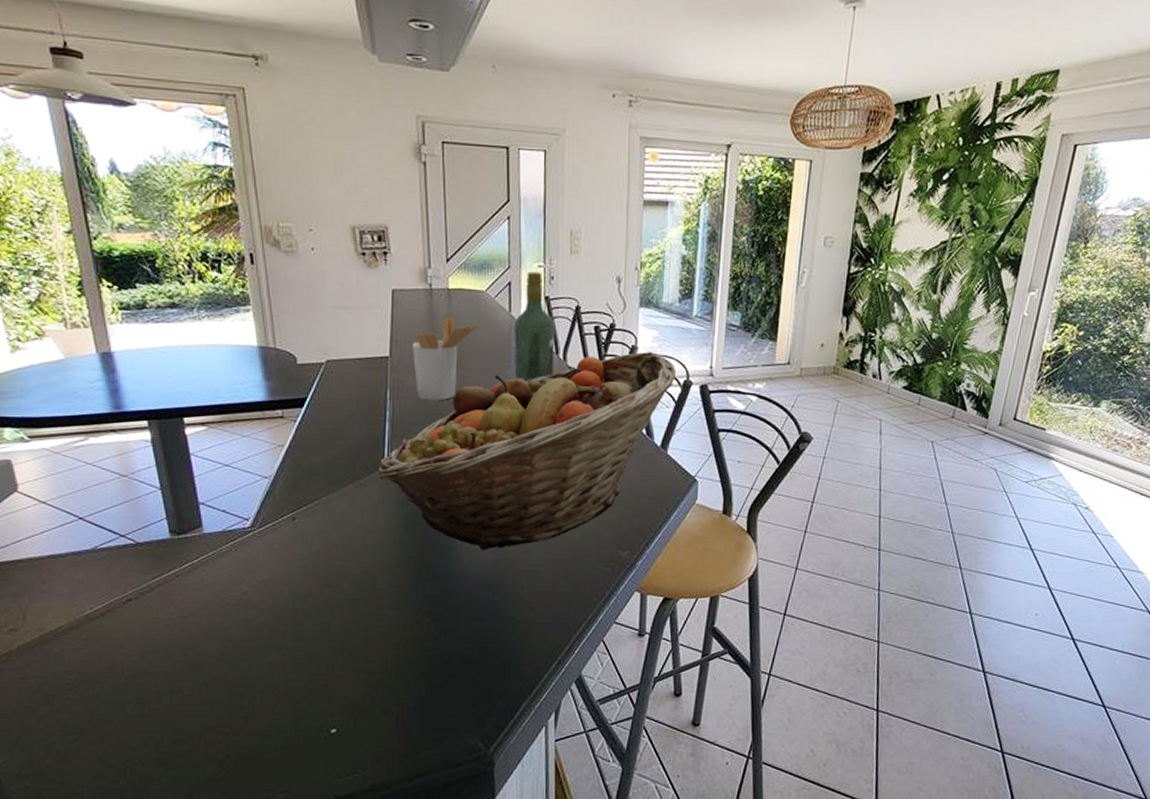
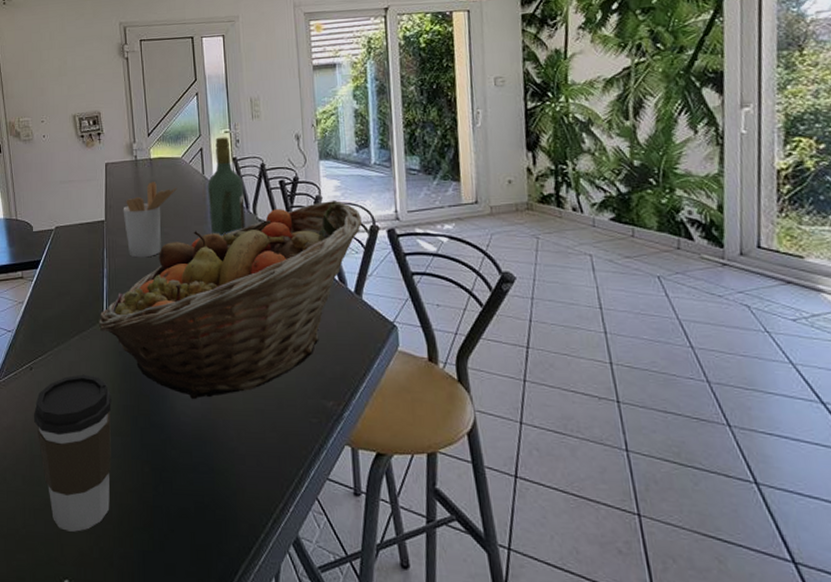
coffee cup: none [296,525,391,683] -> present [33,374,112,532]

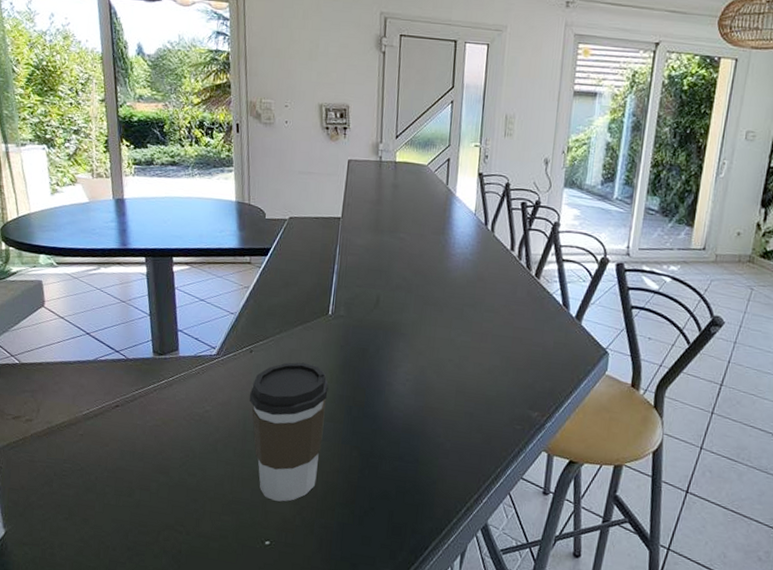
fruit basket: present [98,199,362,400] -> none [323,228,594,398]
utensil holder: present [123,182,178,258] -> none [360,185,419,260]
wine bottle: present [207,137,246,236] -> none [446,150,486,248]

